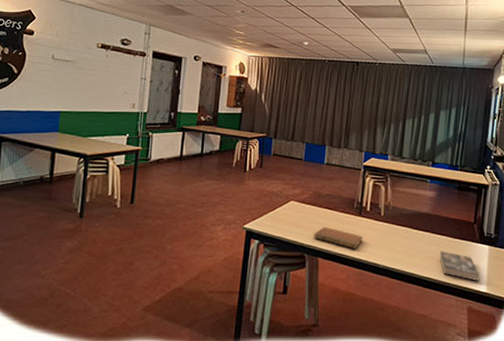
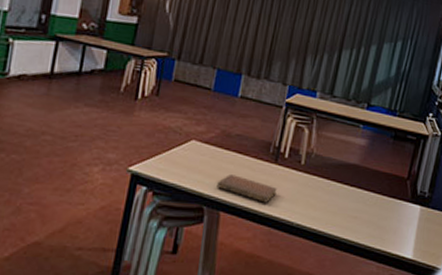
book: present [439,251,479,282] -> none [363,209,407,247]

